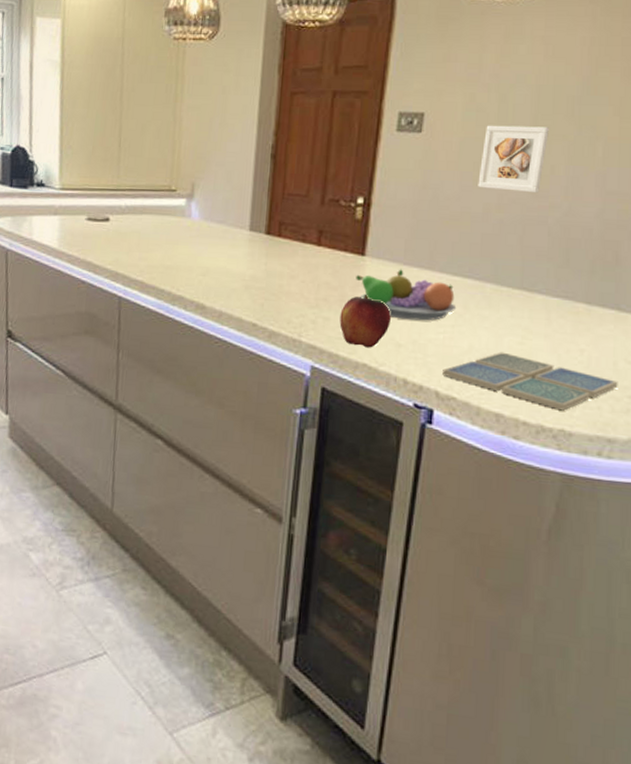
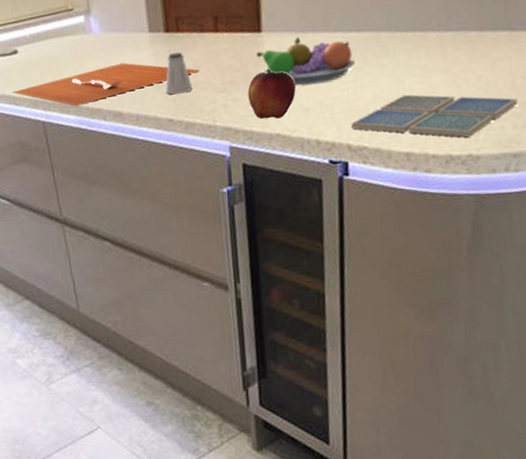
cutting board: none [93,254,295,289] -> present [12,62,201,106]
saltshaker: none [254,257,284,300] -> present [165,52,193,95]

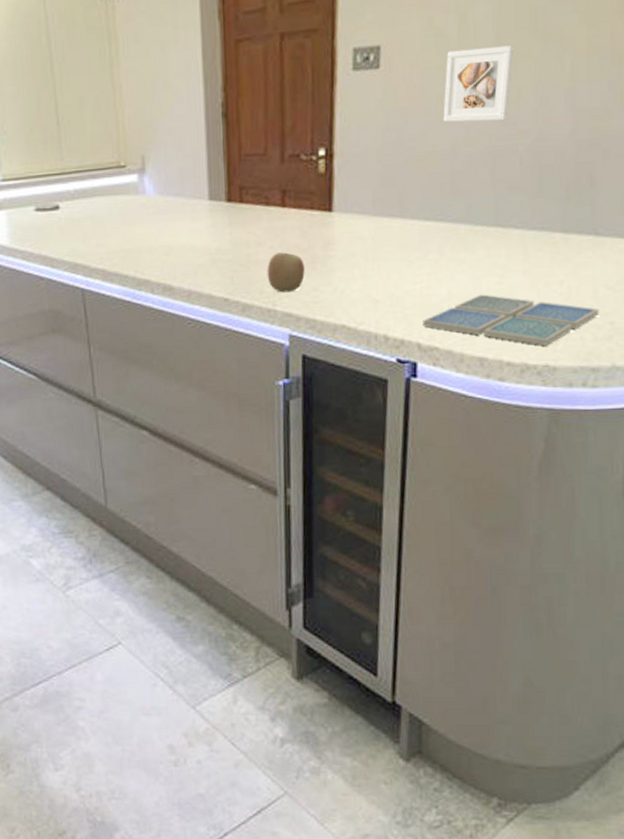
cutting board: present [12,62,201,106] -> none [49,231,263,275]
saltshaker: present [165,52,193,95] -> none [222,225,253,272]
apple: none [205,73,240,110] -> present [267,252,305,293]
fruit: present [247,69,296,119] -> none [313,253,366,308]
fruit bowl: present [256,37,356,85] -> none [325,221,432,274]

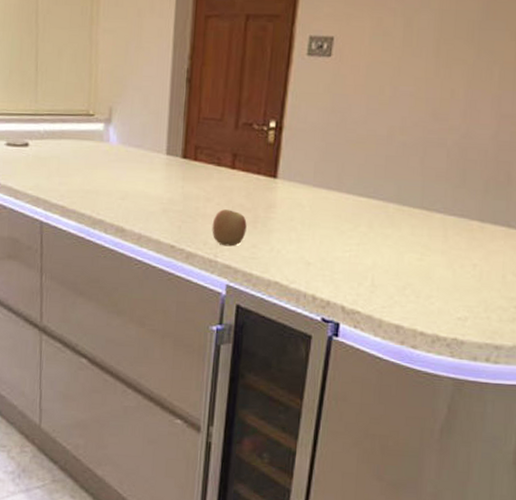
drink coaster: present [423,294,599,346] -> none [348,268,506,321]
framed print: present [443,45,514,123] -> none [383,49,450,116]

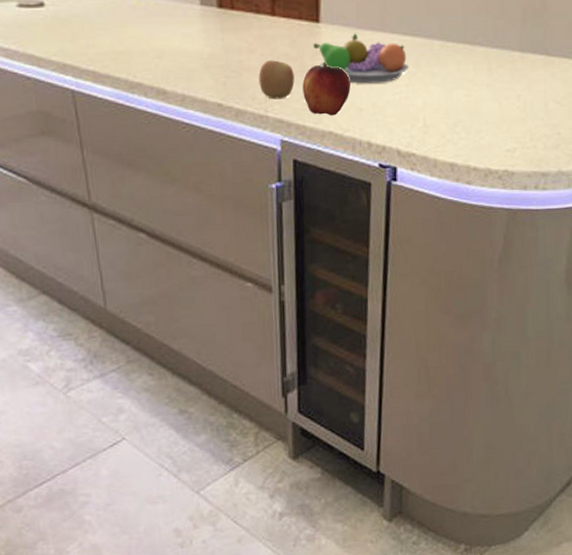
fruit: none [253,216,301,267] -> present [302,63,351,116]
fruit bowl: none [268,191,362,240] -> present [313,33,409,84]

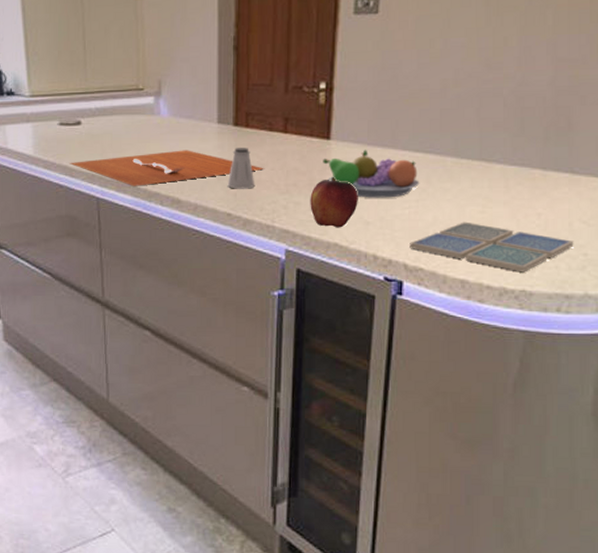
cutting board: none [35,35,255,77] -> present [69,150,265,186]
saltshaker: none [215,32,245,77] -> present [227,148,255,189]
apple: present [258,60,295,100] -> none [268,174,303,211]
drink coaster: none [402,105,549,153] -> present [410,221,574,273]

